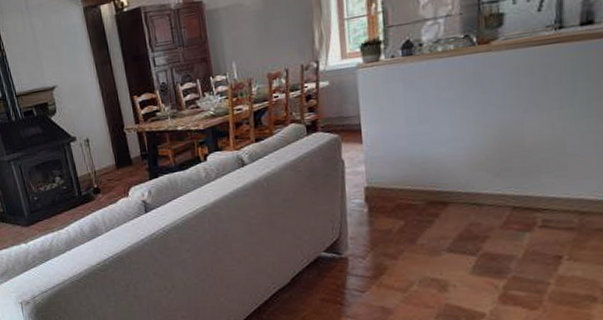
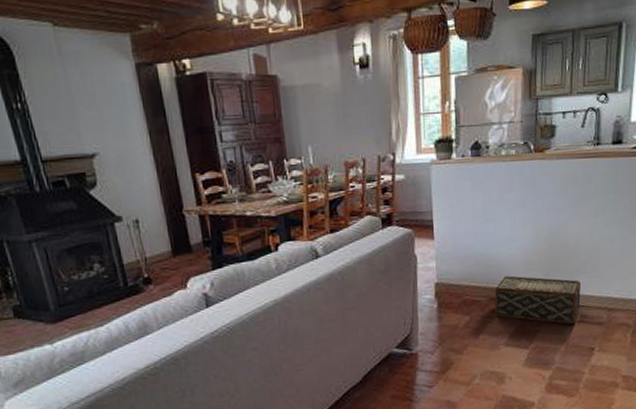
woven basket: none [433,178,542,230] -> present [494,276,581,324]

